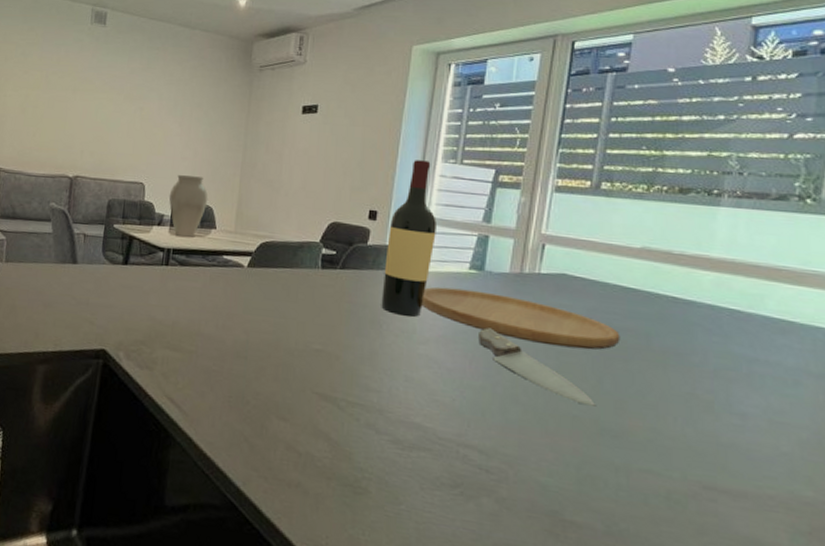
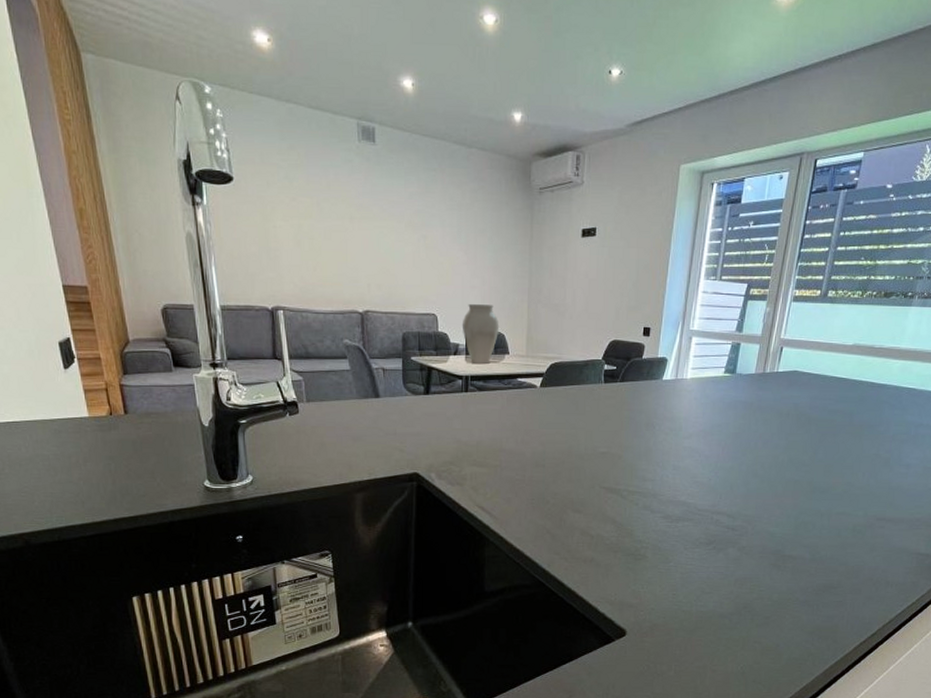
wine bottle: present [381,160,436,318] -> none [654,278,699,418]
cutting board: present [421,286,620,350] -> none [686,390,832,430]
kitchen knife: present [478,328,597,407] -> none [730,420,812,472]

